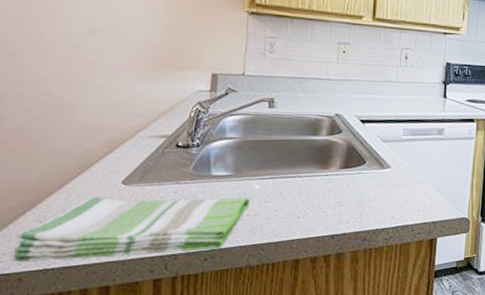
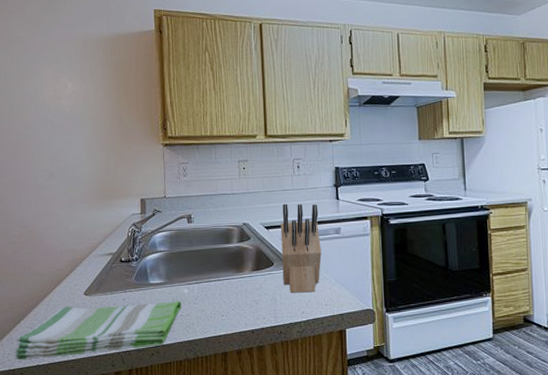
knife block: none [374,96,423,197] -> present [280,203,322,293]

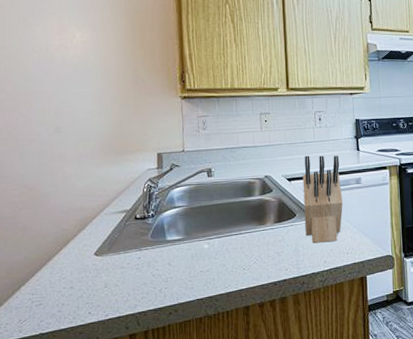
dish towel: present [13,301,182,360] -> none [12,257,201,329]

